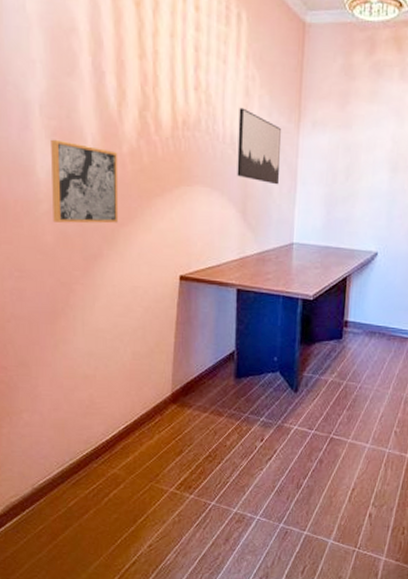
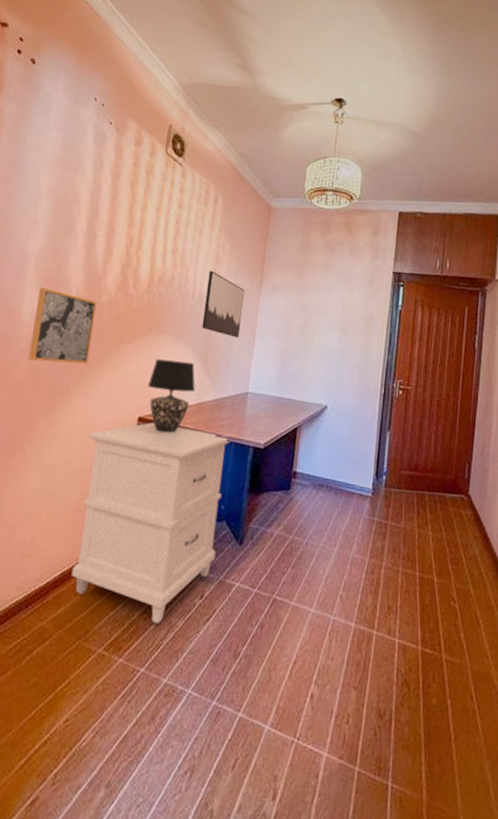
cabinet: none [130,281,280,465] -> present [71,422,232,623]
table lamp: none [185,213,236,290] -> present [147,359,195,433]

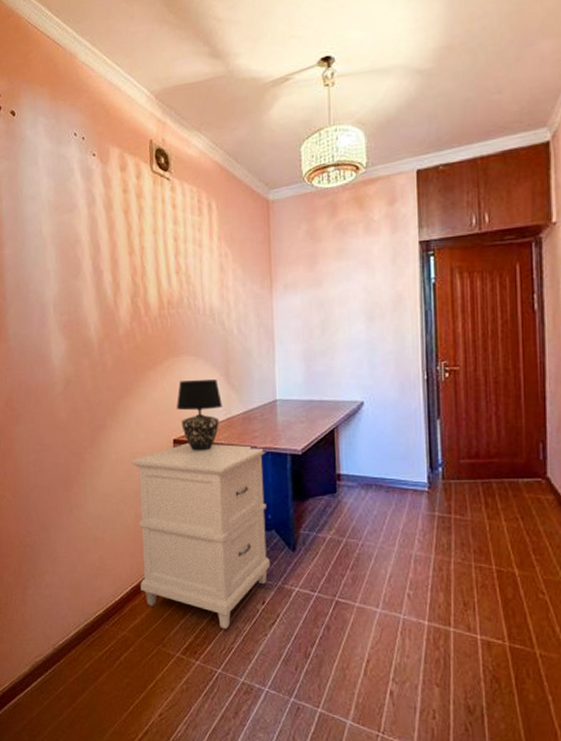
wall art: present [28,287,98,364] -> none [62,331,118,400]
wall art: present [201,270,244,338] -> none [215,282,258,347]

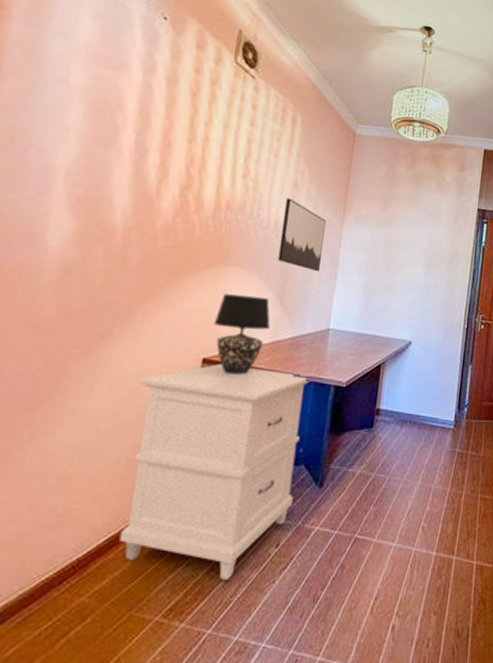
wall art: none [215,282,258,347] -> present [277,197,326,272]

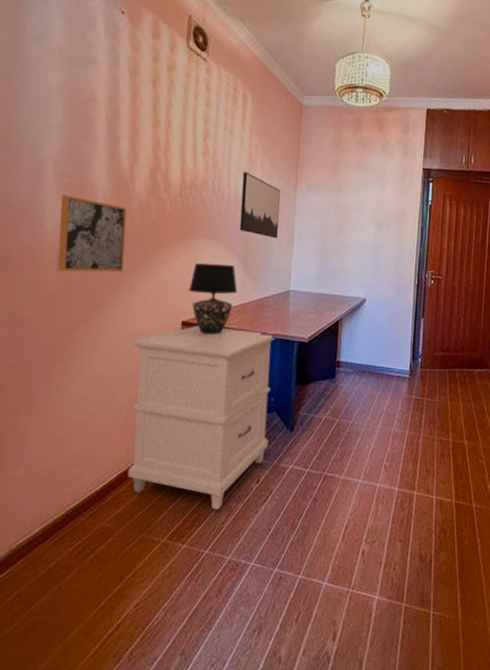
wall art: none [57,207,150,299] -> present [58,194,128,273]

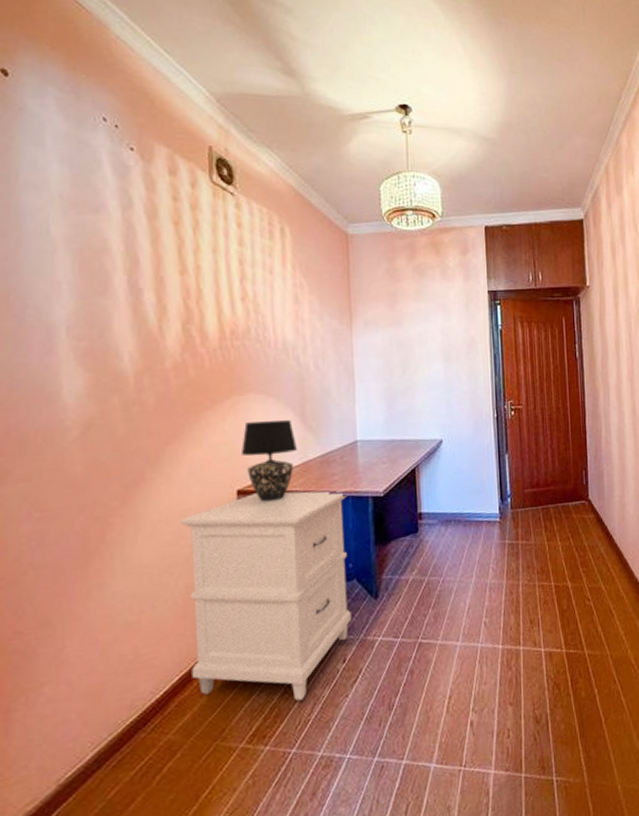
wall art: present [58,194,128,273] -> none [80,360,163,450]
wall art: present [239,171,280,239] -> none [289,314,337,385]

